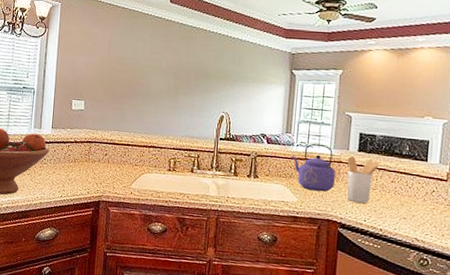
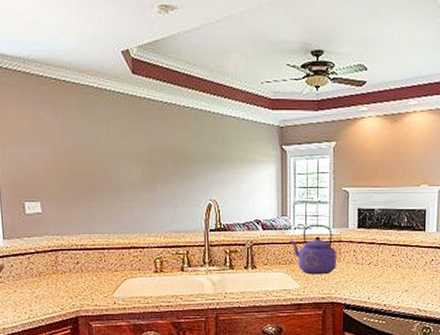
utensil holder: present [347,155,381,203] -> none [347,233,380,281]

